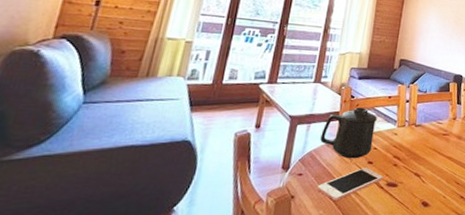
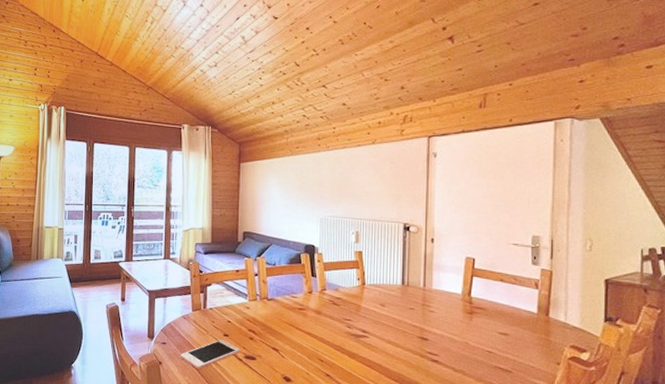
mug: present [320,107,377,159] -> none [177,282,227,331]

